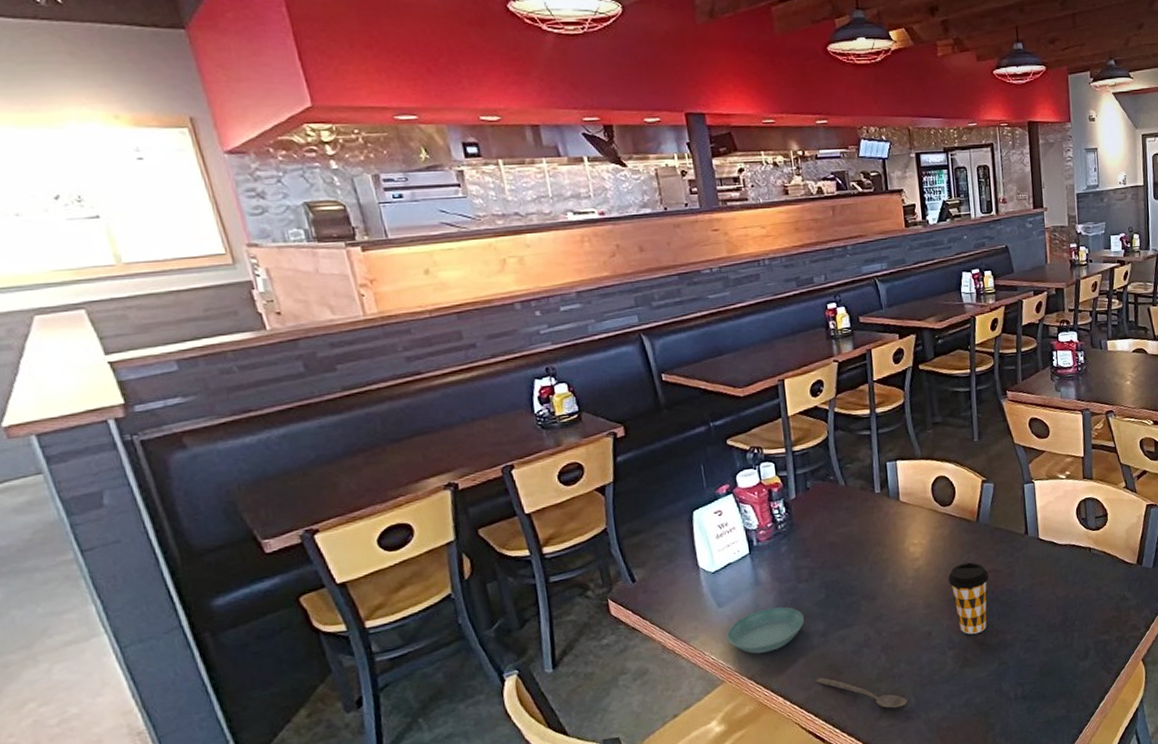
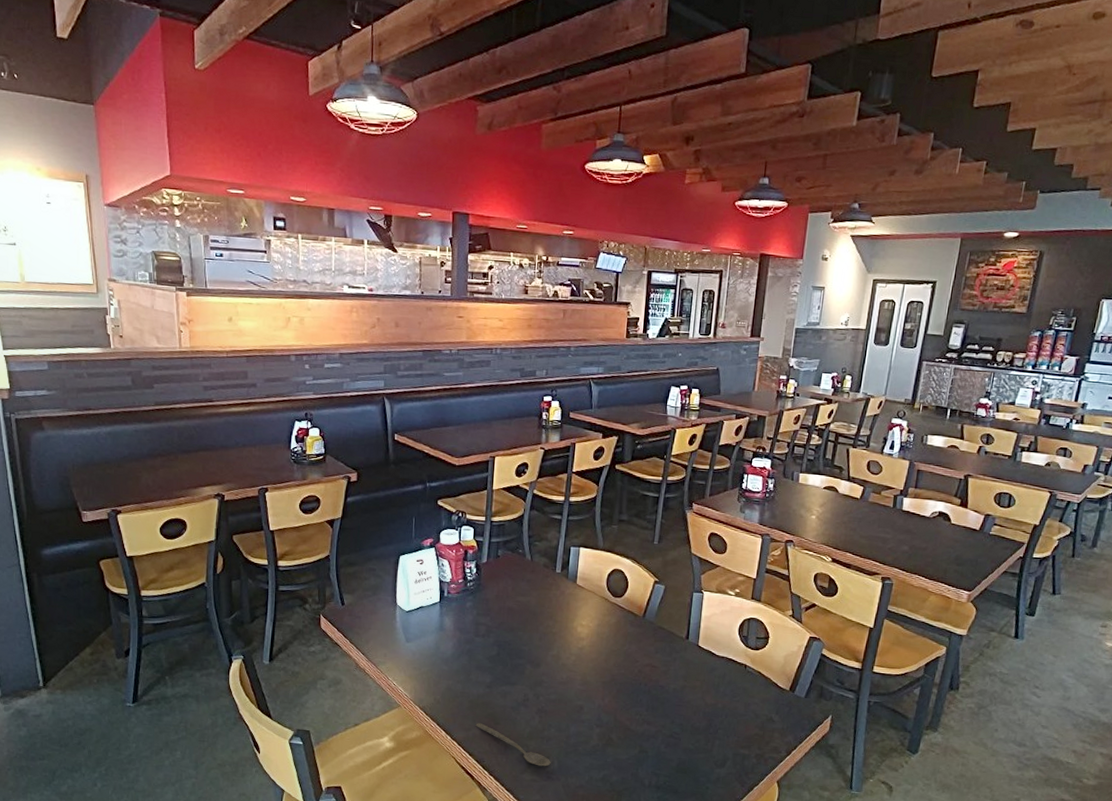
saucer: present [726,607,804,654] -> none [408,652,475,690]
coffee cup: present [948,562,989,635] -> none [606,652,645,719]

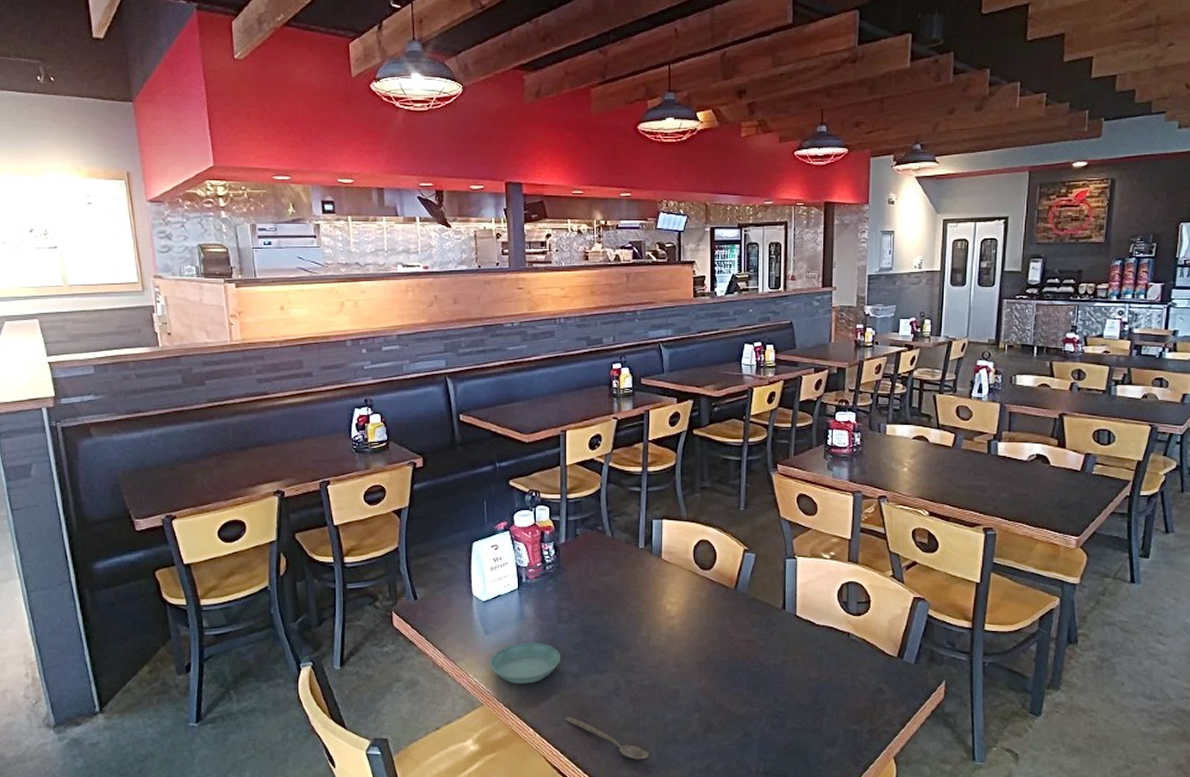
saucer: none [408,652,475,690] -> present [489,642,560,684]

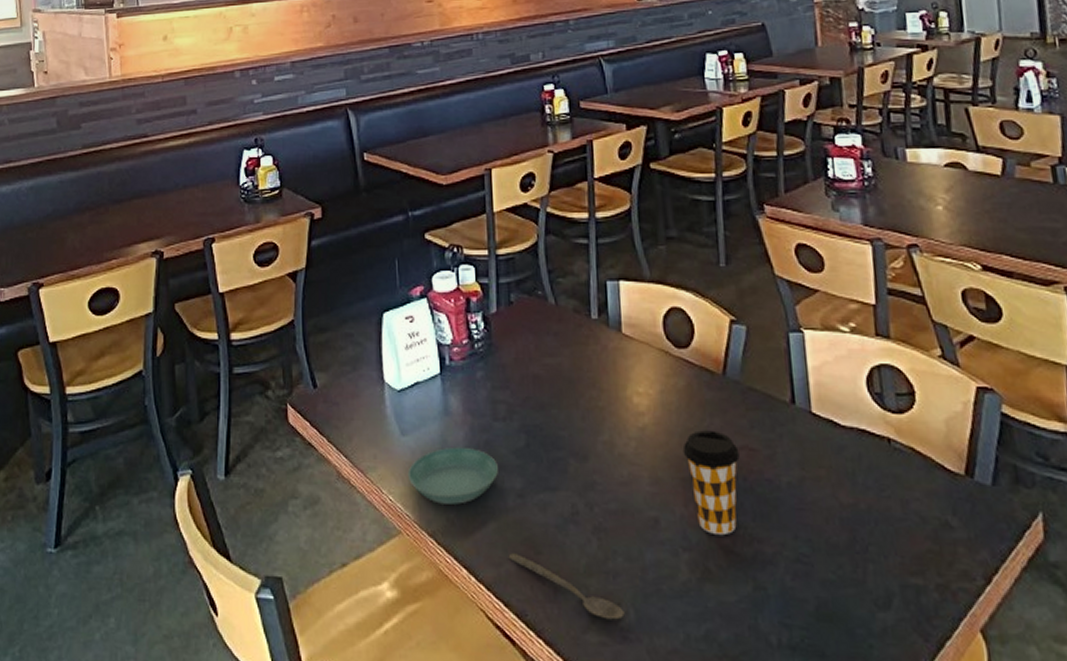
coffee cup: none [700,629,741,701] -> present [682,430,740,536]

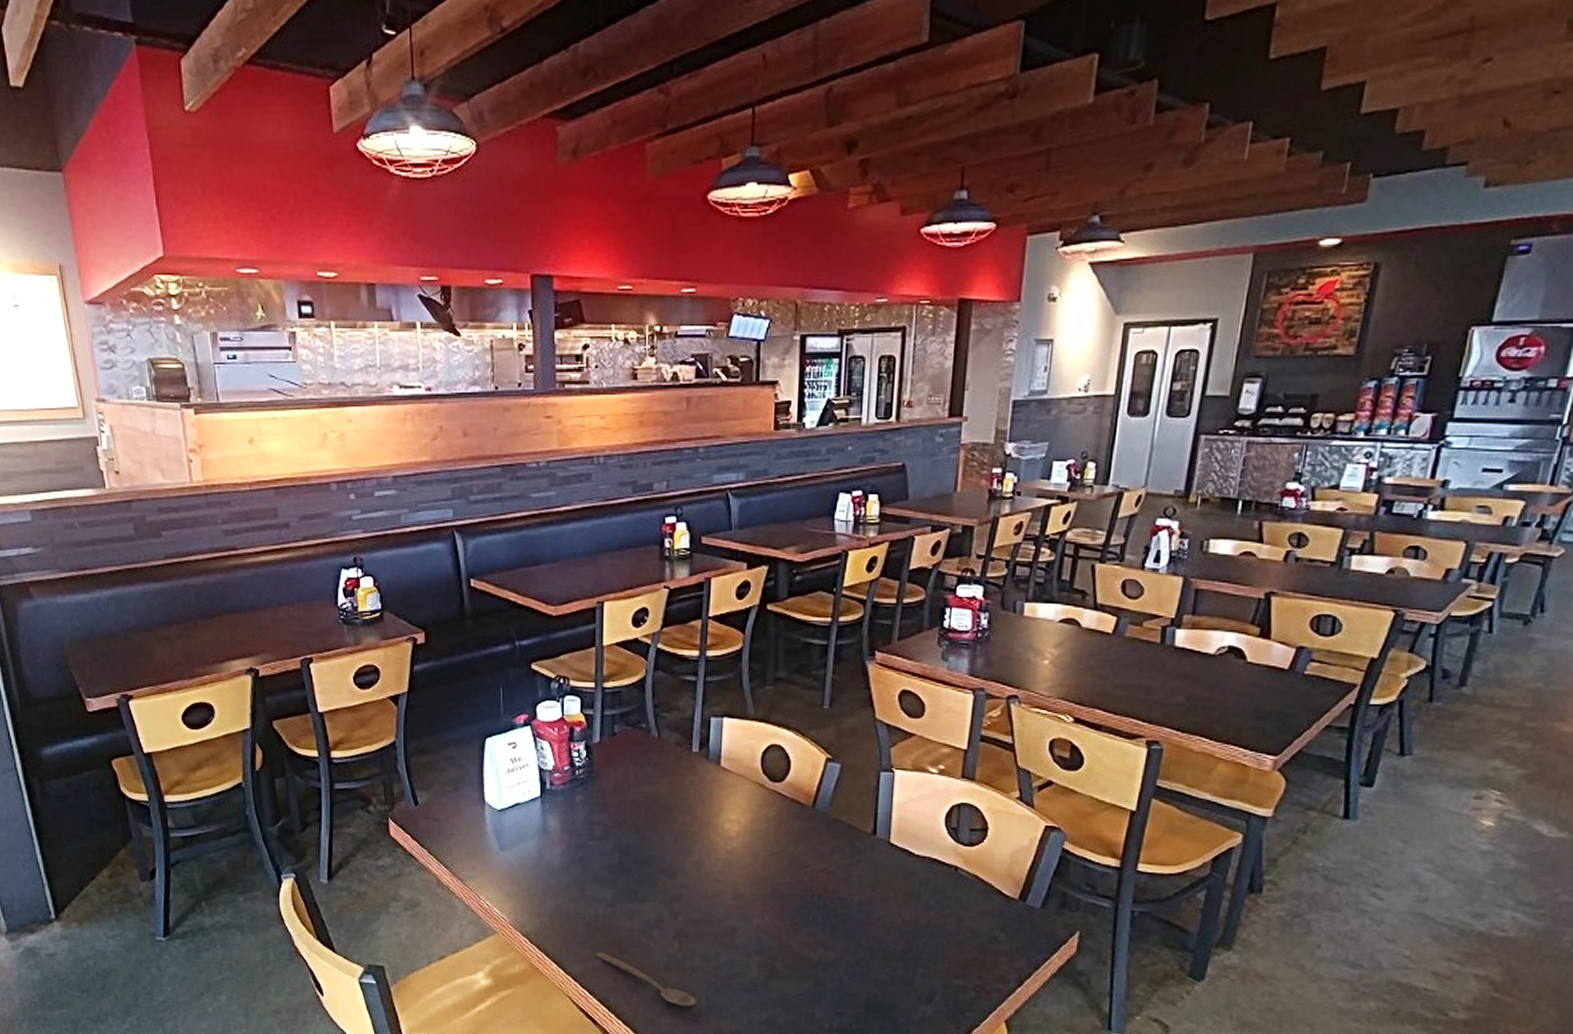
saucer: present [407,446,498,505] -> none [504,861,591,911]
coffee cup: present [682,430,740,536] -> none [765,854,818,943]

